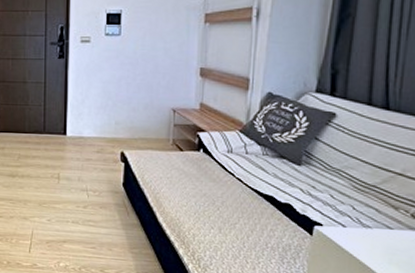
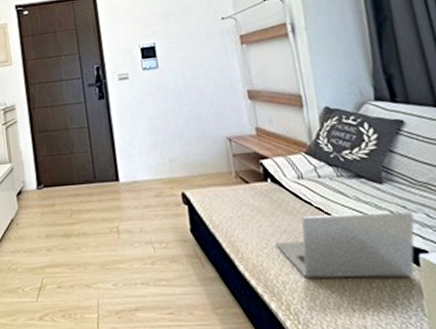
laptop: none [195,185,320,242] -> present [276,212,415,278]

